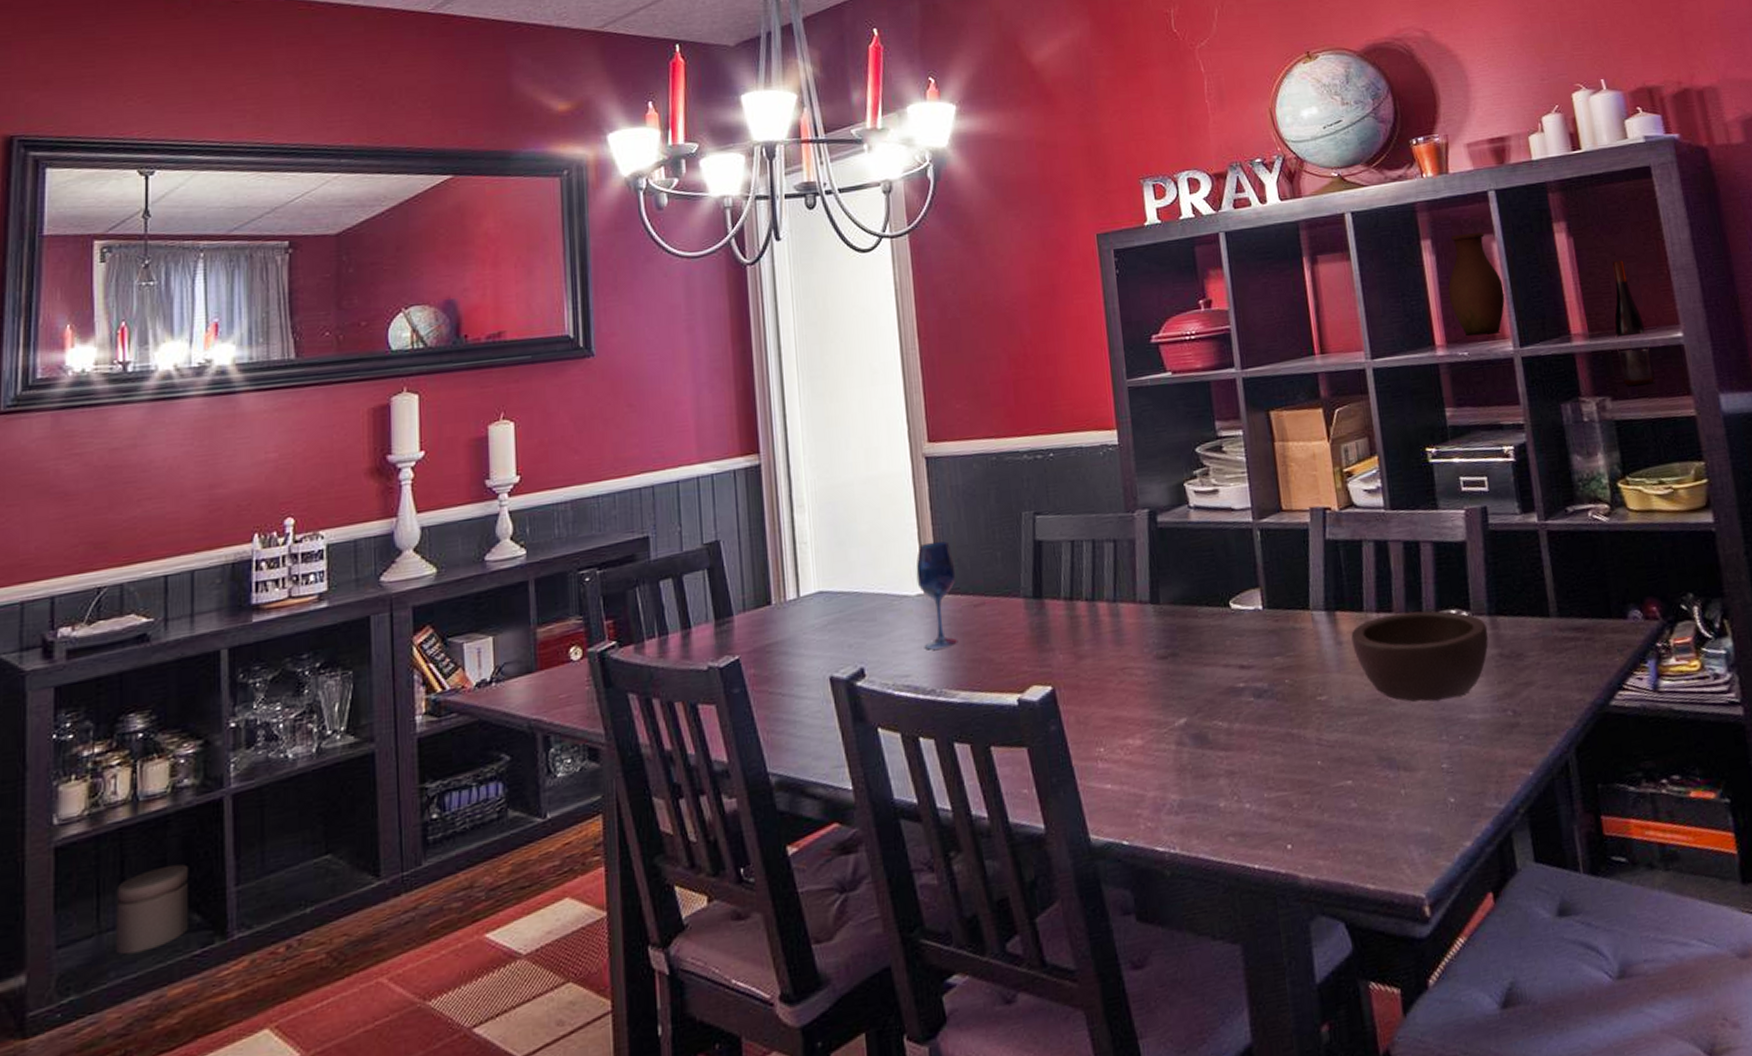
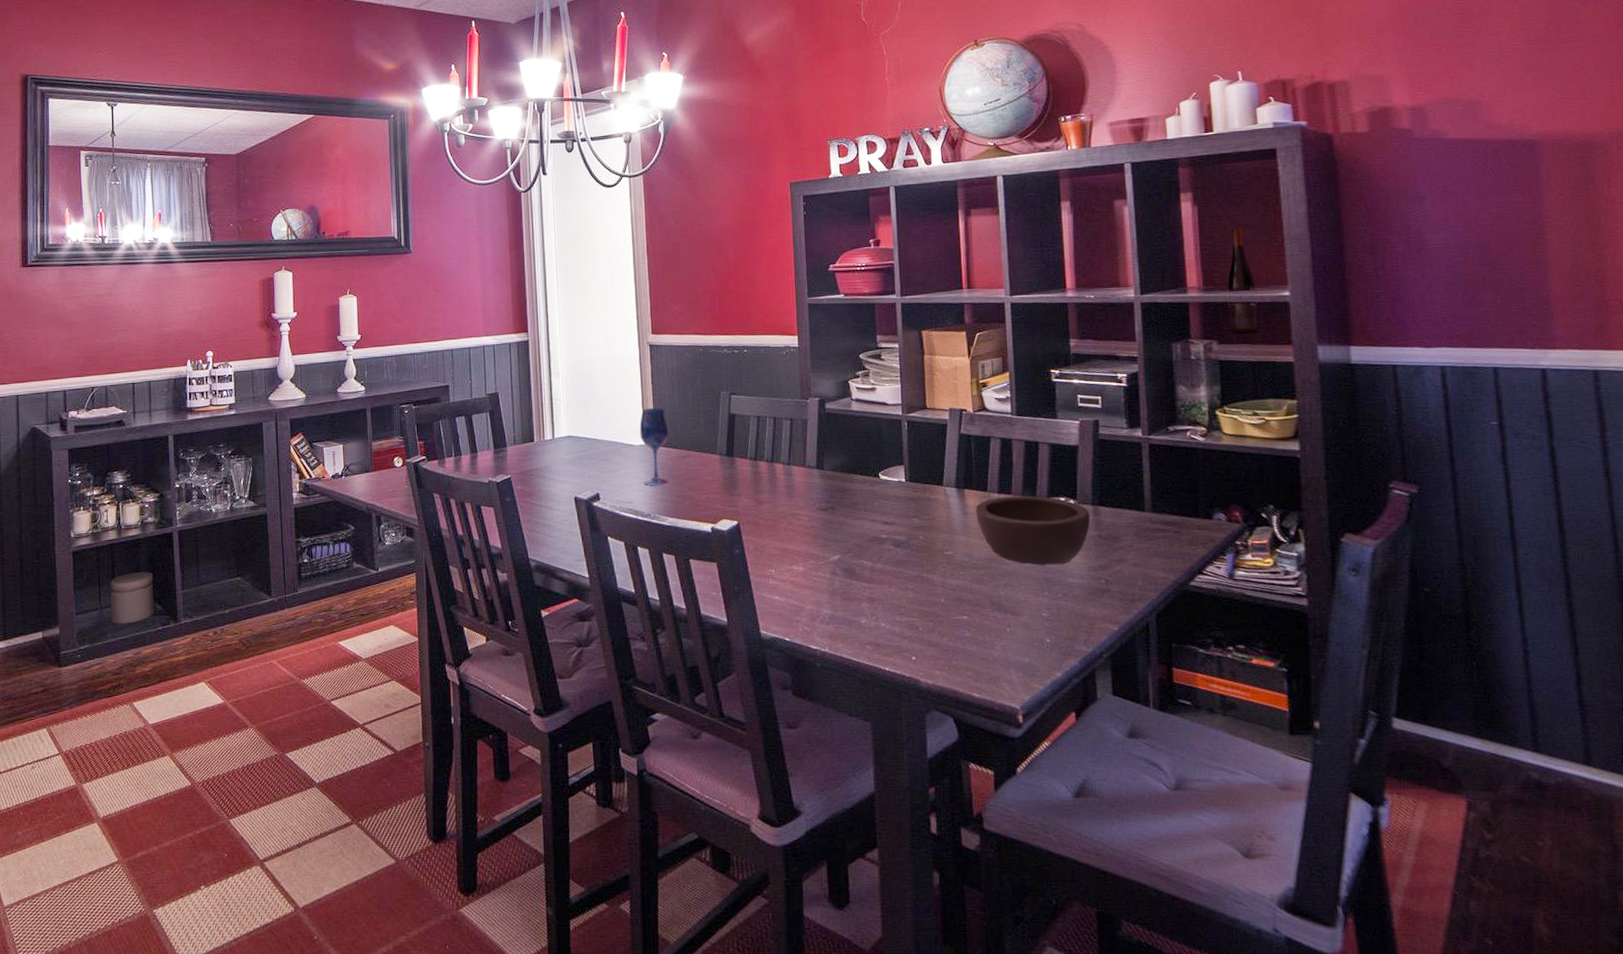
vase: present [1448,231,1505,337] -> none [1081,197,1131,283]

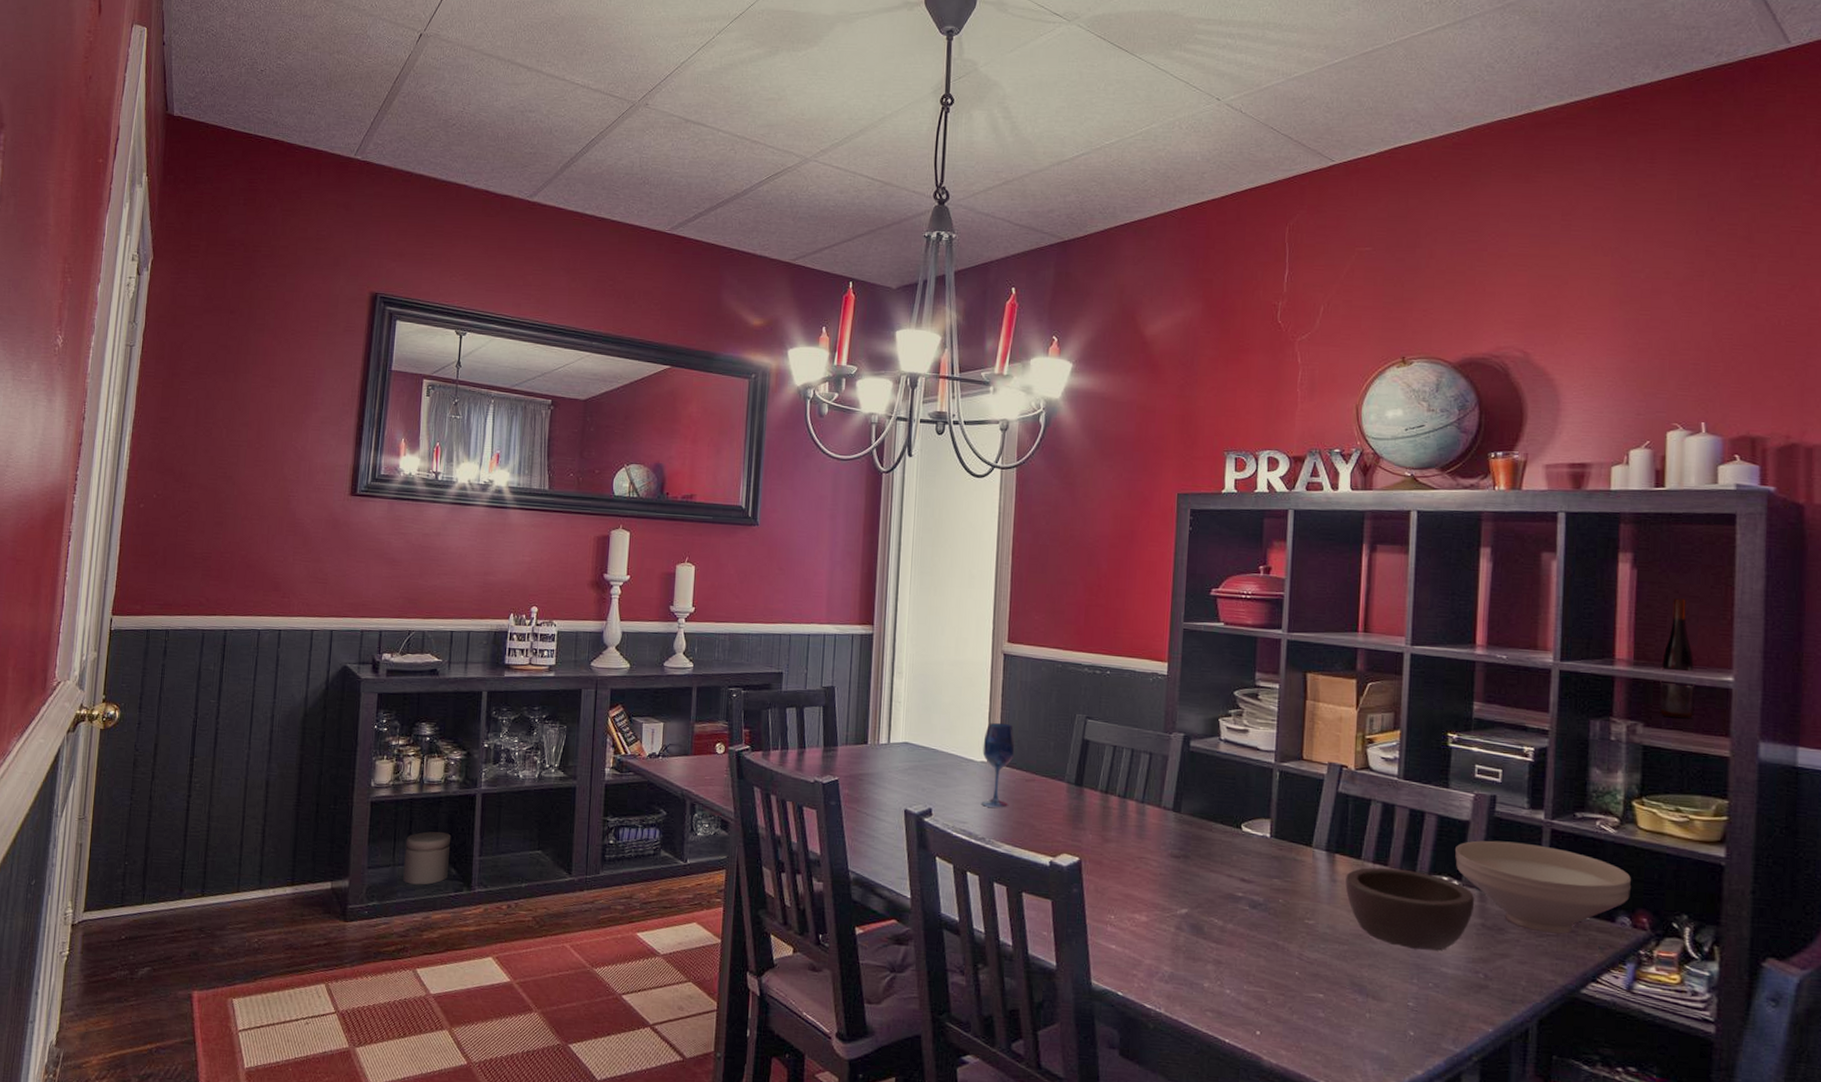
decorative bowl: none [1068,459,1223,537] -> present [1455,840,1632,935]

